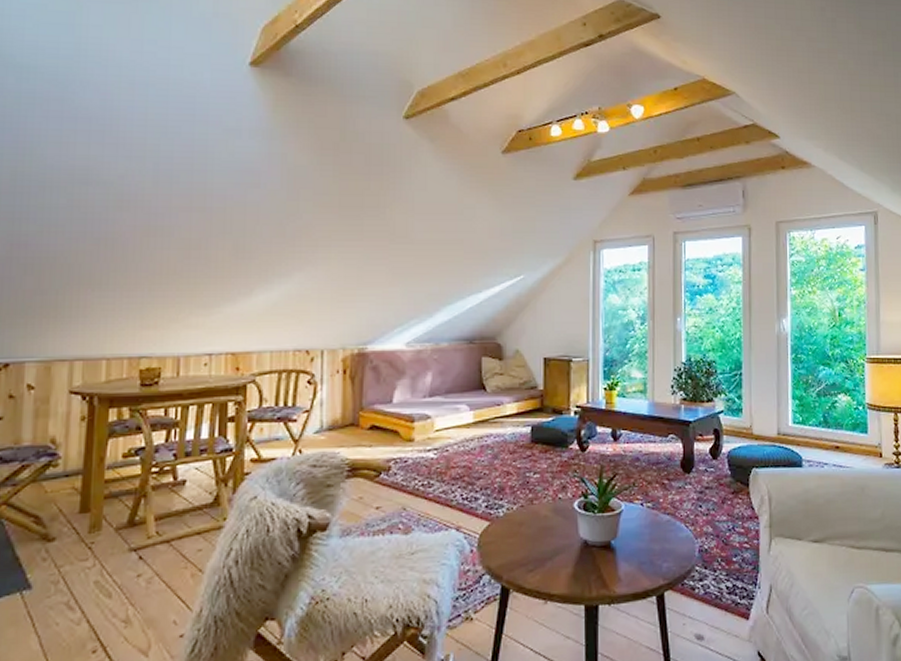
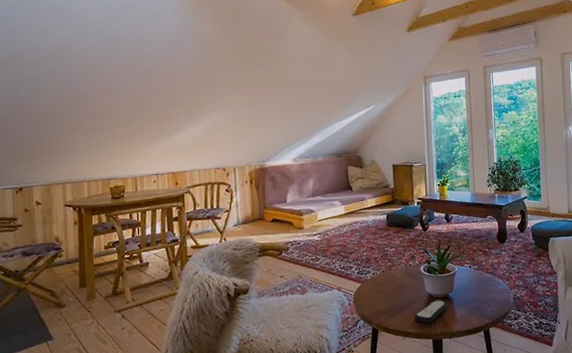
remote control: none [561,549,608,582] -> present [414,300,447,323]

